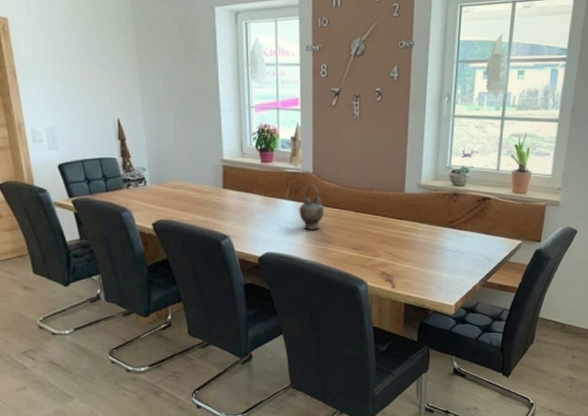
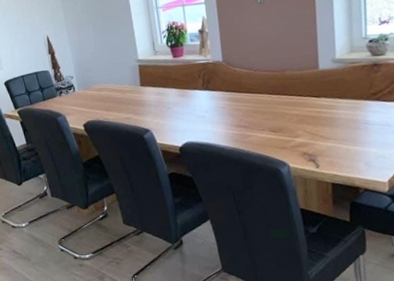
teapot: present [299,185,325,230] -> none [213,73,239,117]

